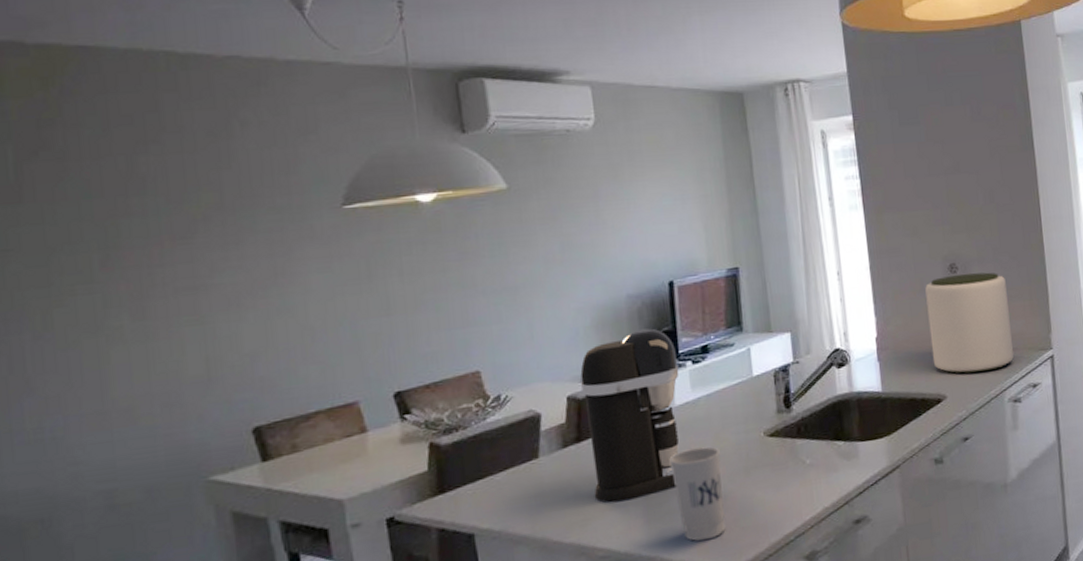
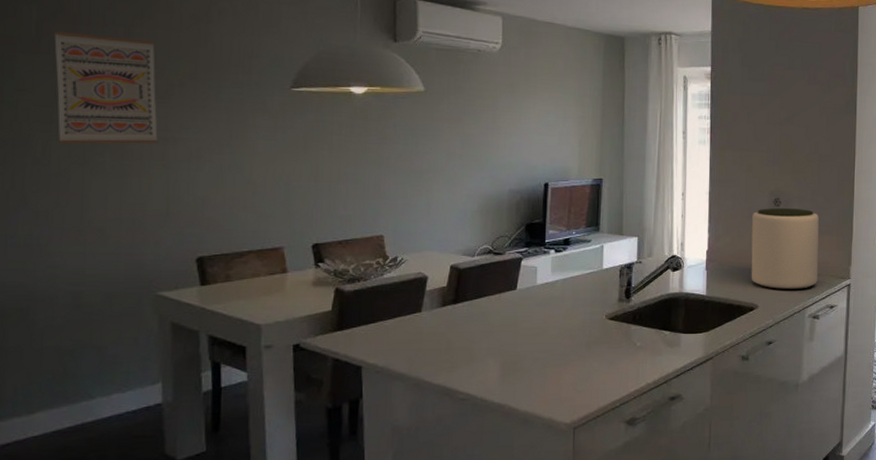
wall art: none [38,169,187,310] -> present [54,31,159,144]
coffee maker: present [580,328,680,503] -> none [462,219,544,356]
cup: present [669,446,726,541] -> none [526,320,568,397]

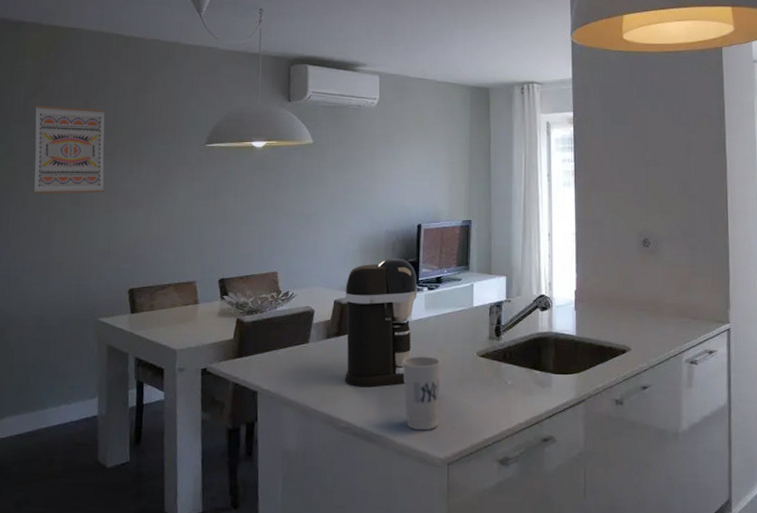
coffee maker: none [462,219,544,356] -> present [344,258,418,388]
cup: none [526,320,568,397] -> present [402,355,441,431]
plant pot: present [751,208,819,291] -> none [621,249,694,334]

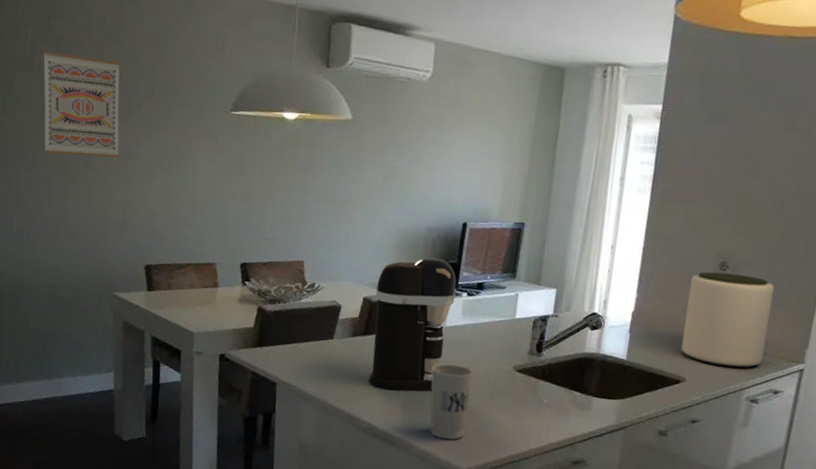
plant pot: none [621,249,694,334] -> present [681,271,775,368]

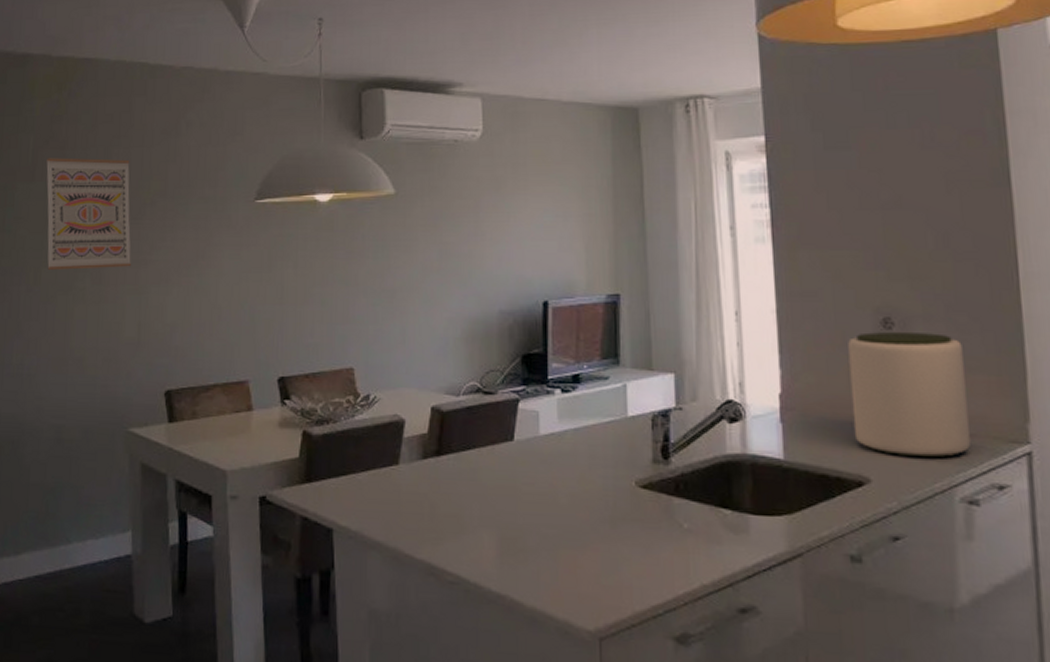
coffee maker: present [368,257,456,391] -> none [445,348,547,528]
cup: present [430,364,473,440] -> none [528,484,585,591]

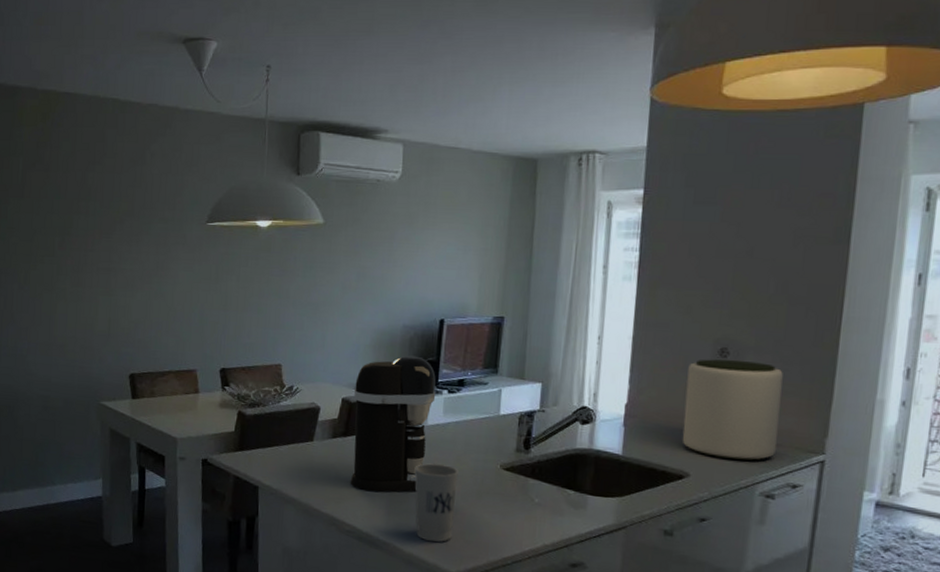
wall art: present [46,158,132,270] -> none [33,178,104,273]
coffee maker: none [445,348,547,528] -> present [350,355,436,493]
cup: none [528,484,585,591] -> present [414,463,458,543]

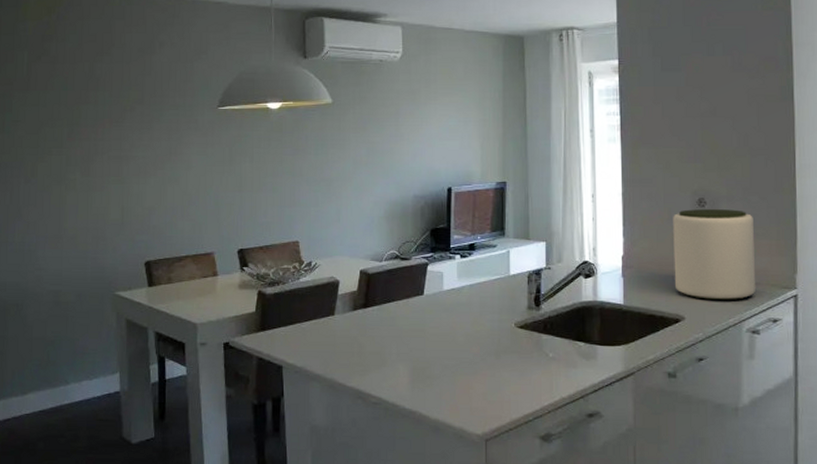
coffee maker: present [350,355,436,493] -> none [371,224,449,361]
cup: present [414,463,458,543] -> none [434,327,476,406]

